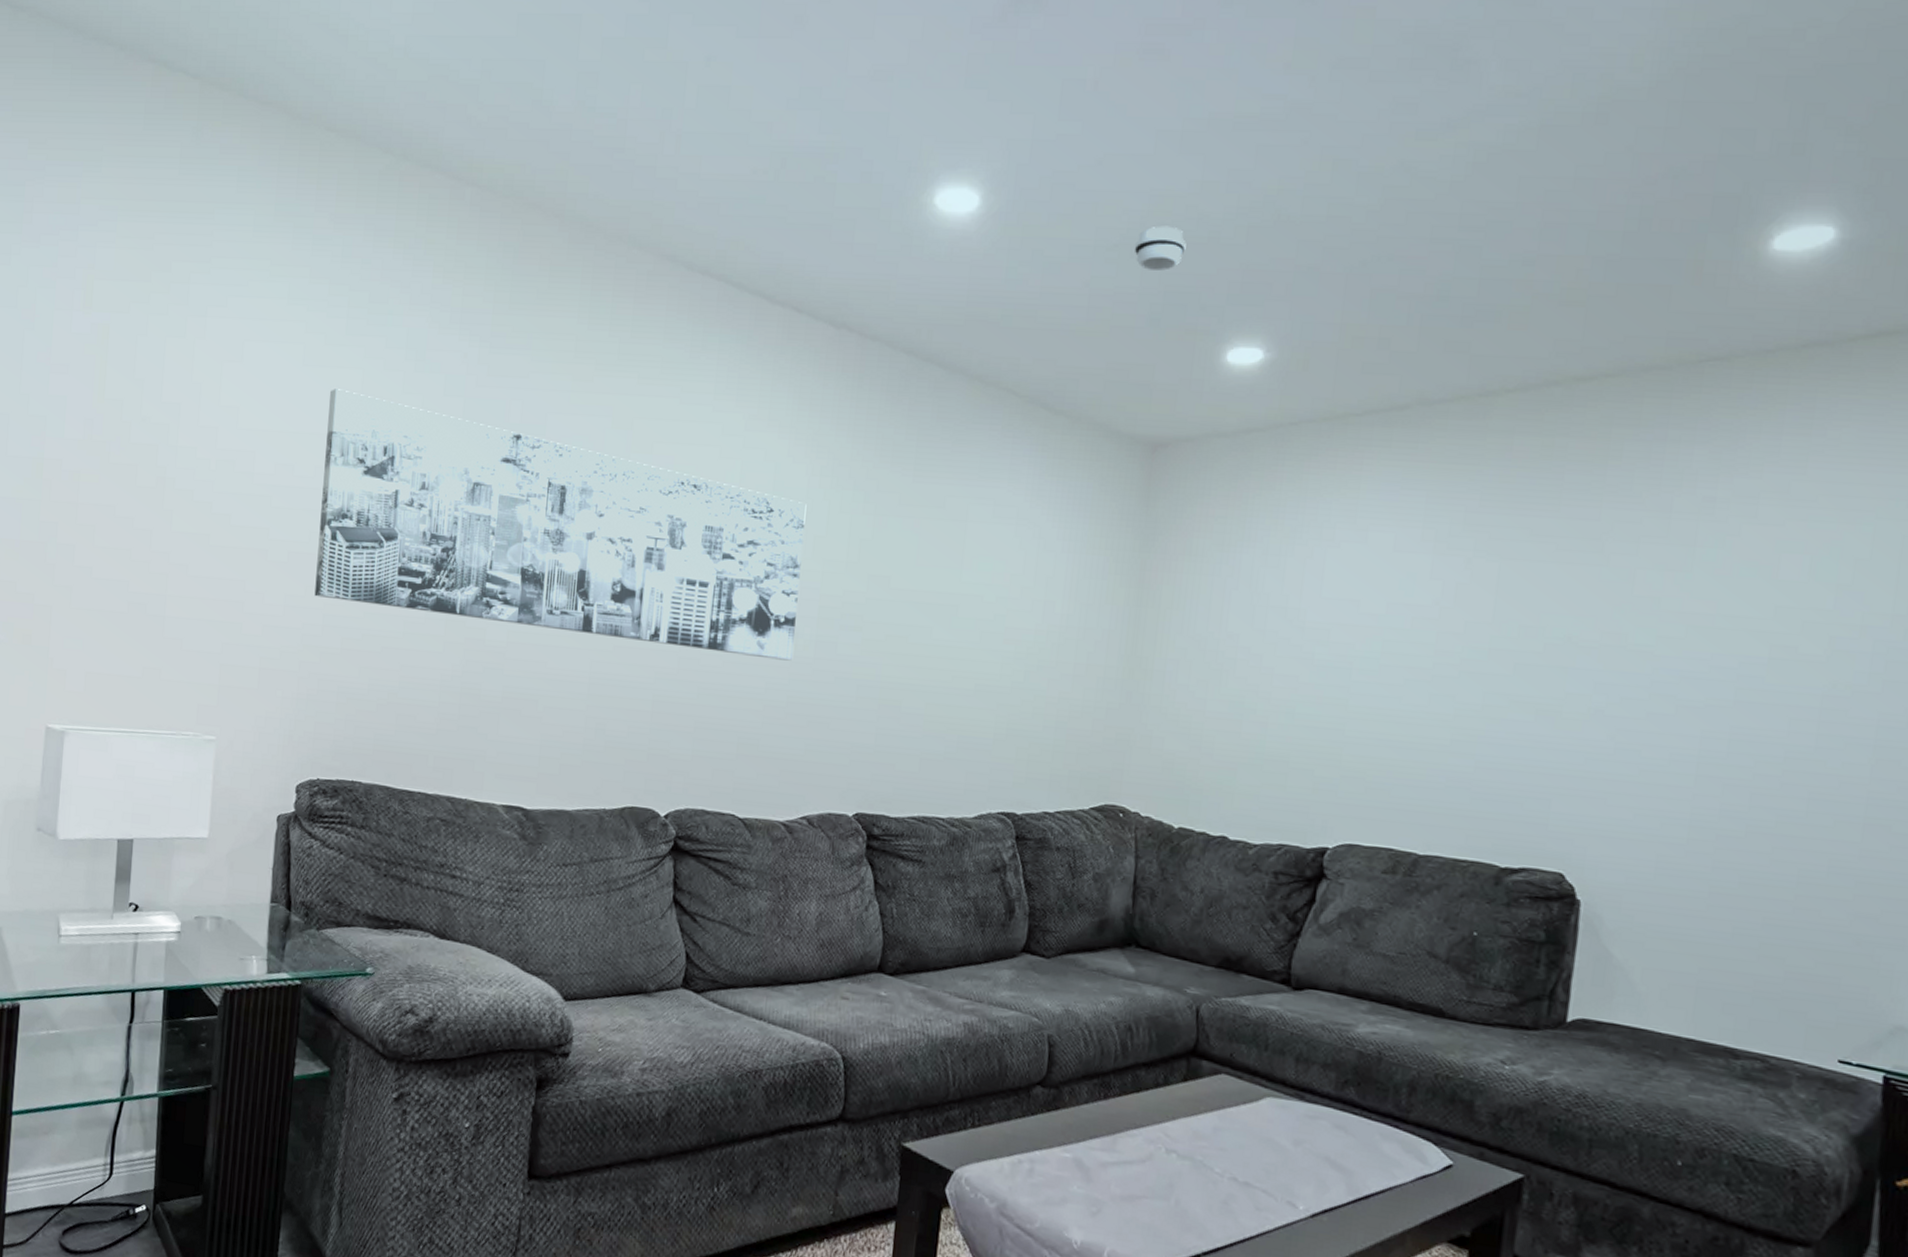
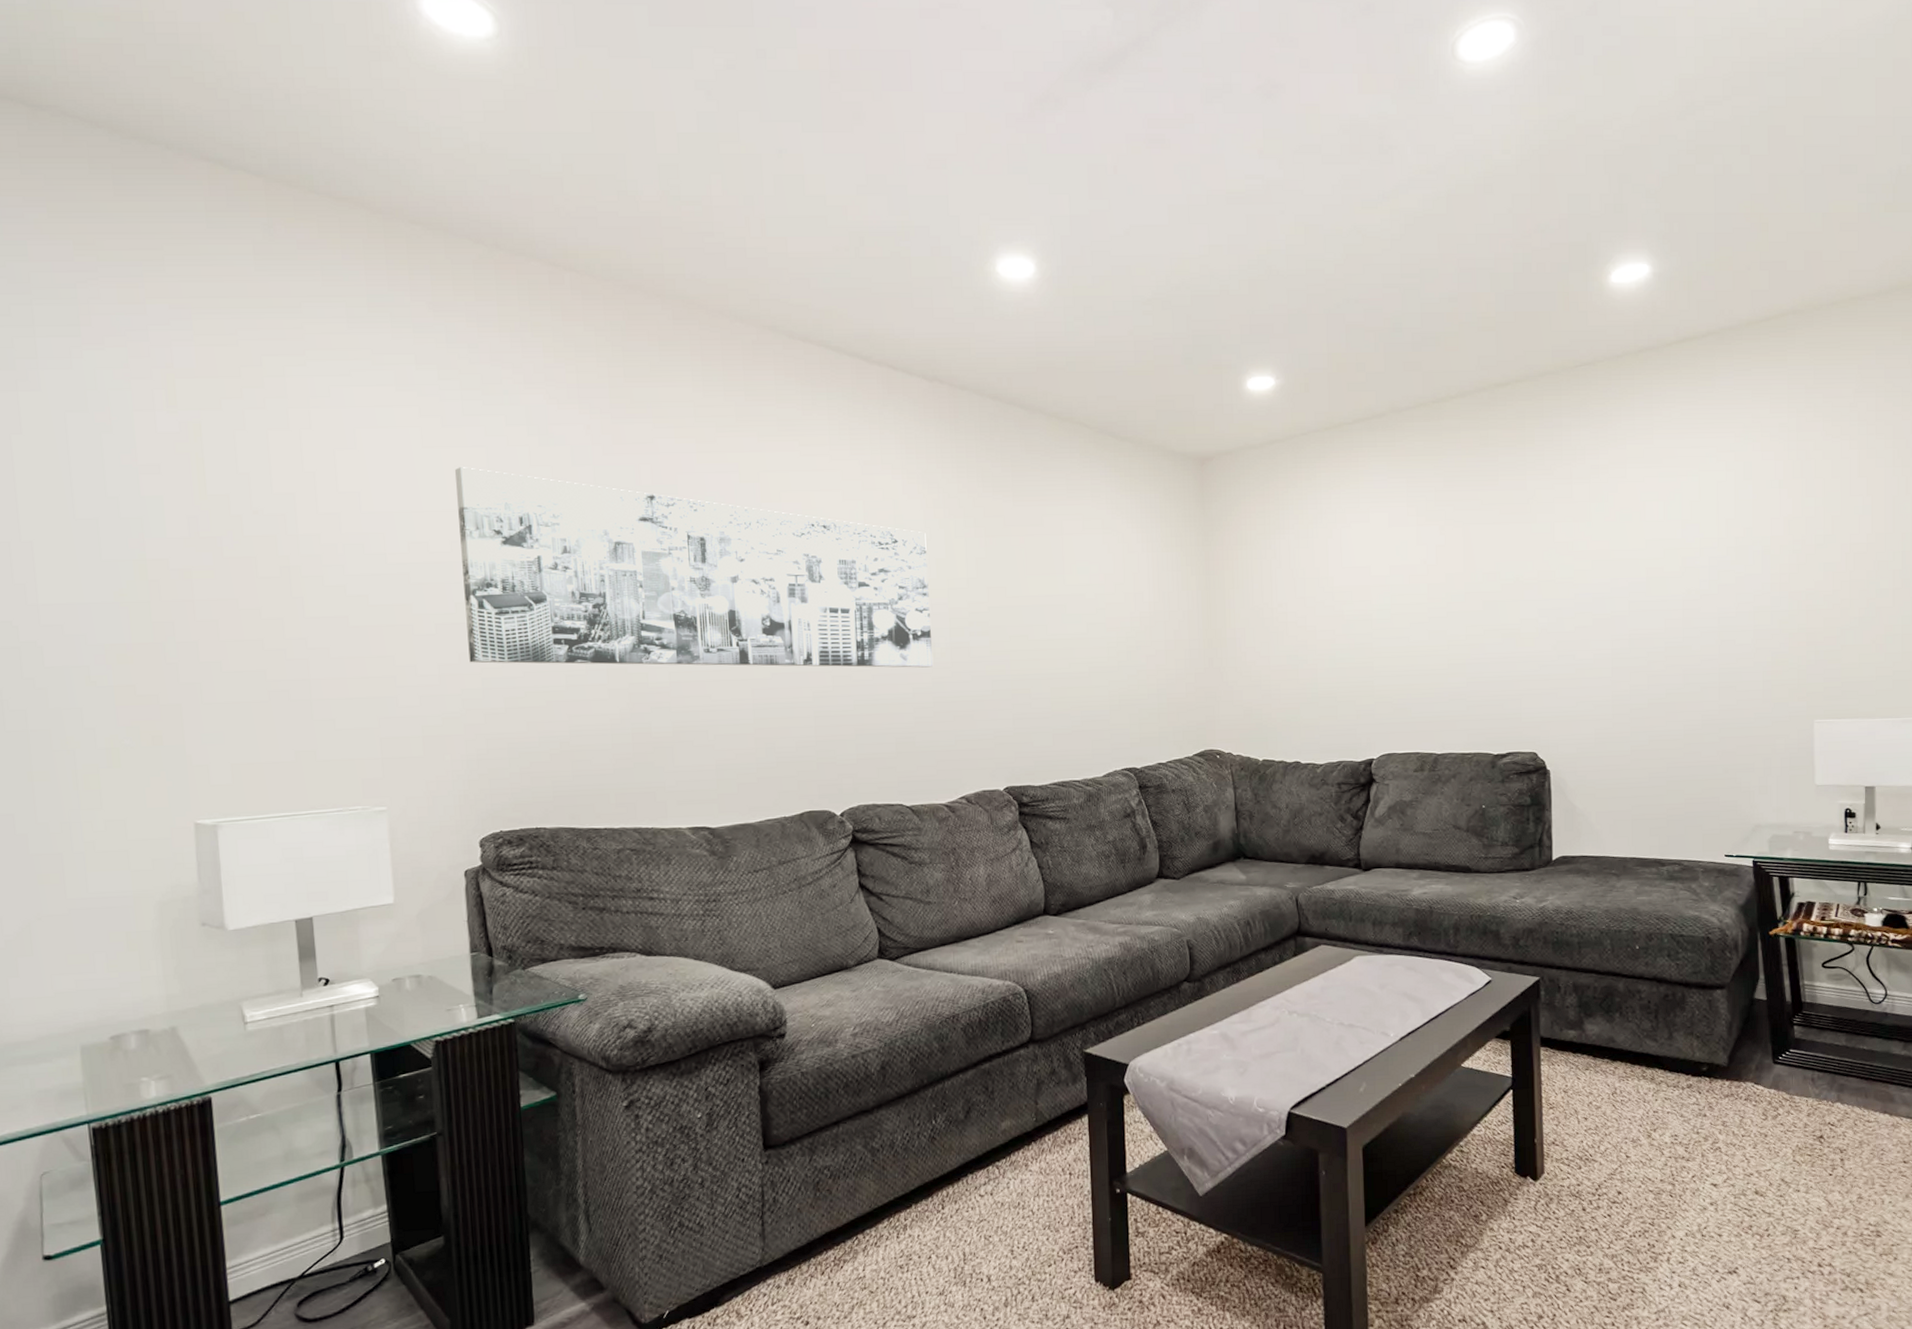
smoke detector: present [1134,226,1186,271] -> none [1164,282,1204,319]

